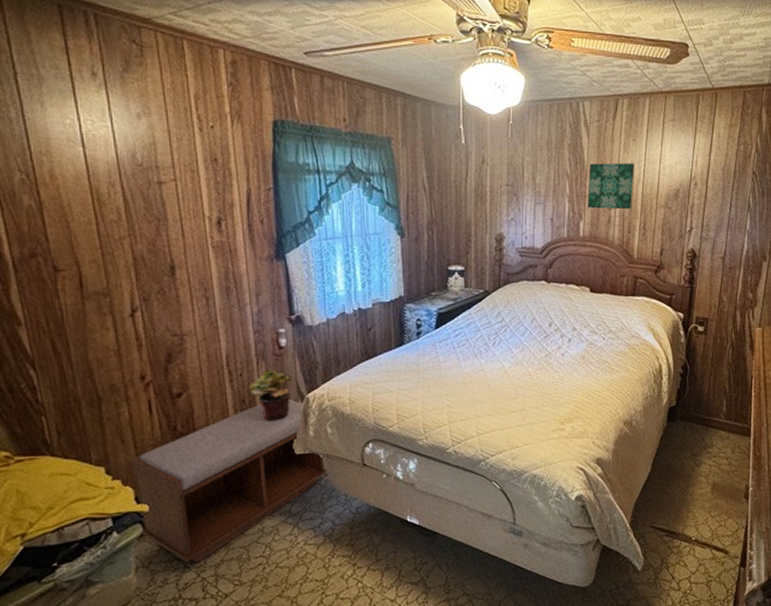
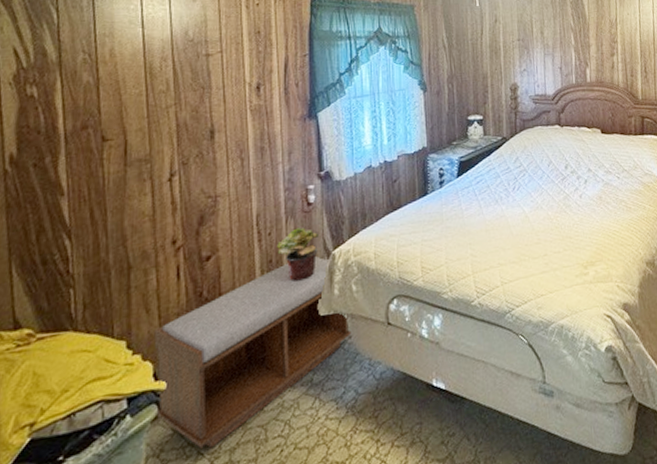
wall art: present [587,163,635,210] -> none [590,15,633,57]

